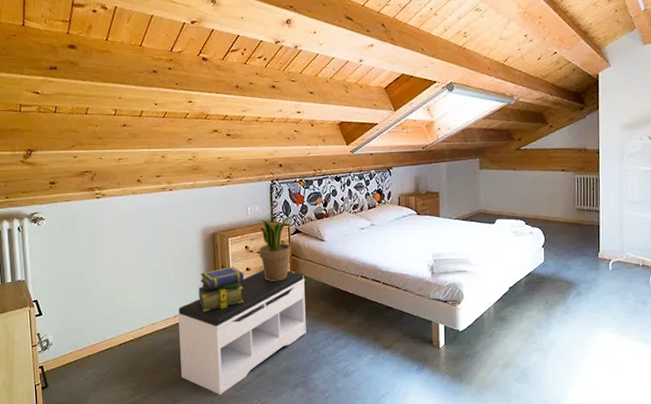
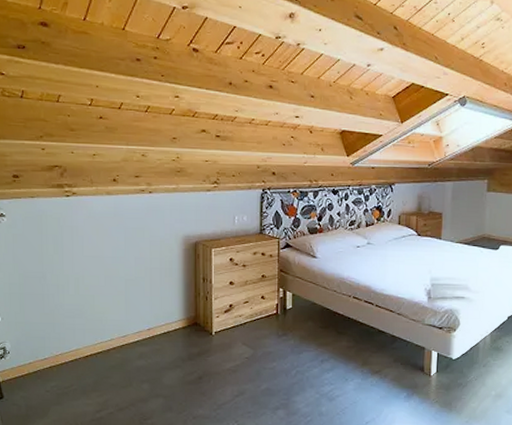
bench: present [177,270,306,395] -> none [151,285,293,415]
stack of books: present [198,266,245,312] -> none [176,279,227,326]
potted plant: present [259,215,294,281] -> none [245,228,285,297]

